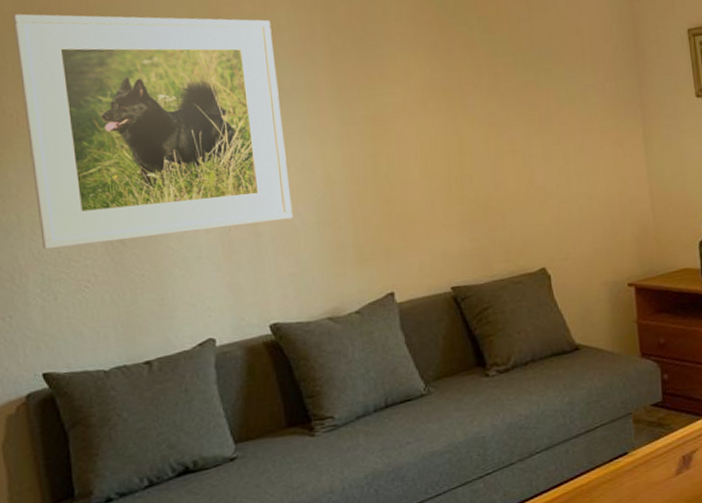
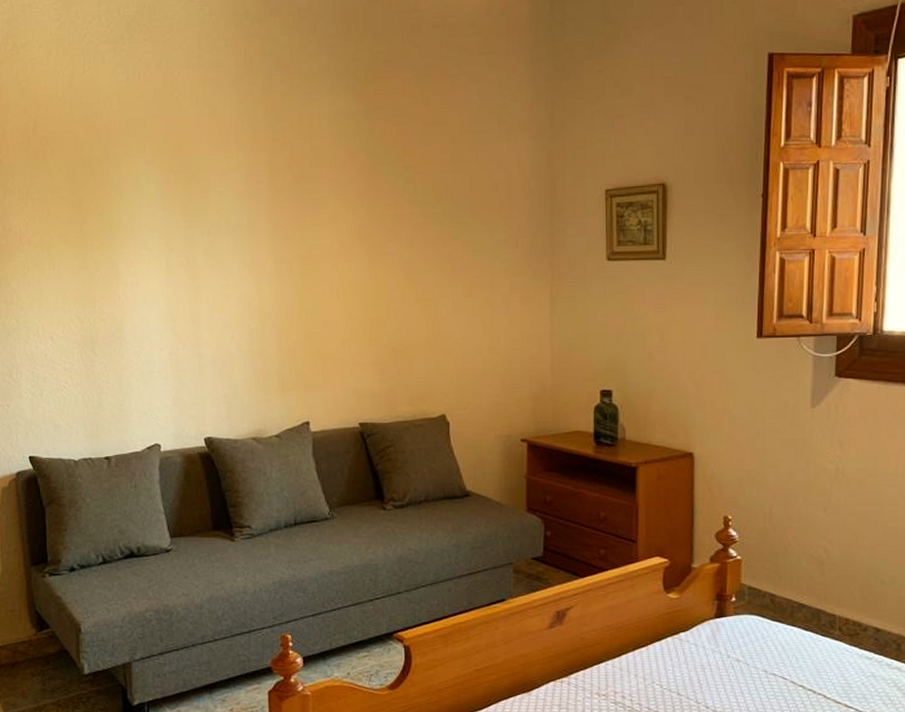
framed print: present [12,13,293,250] -> none [20,144,230,352]

